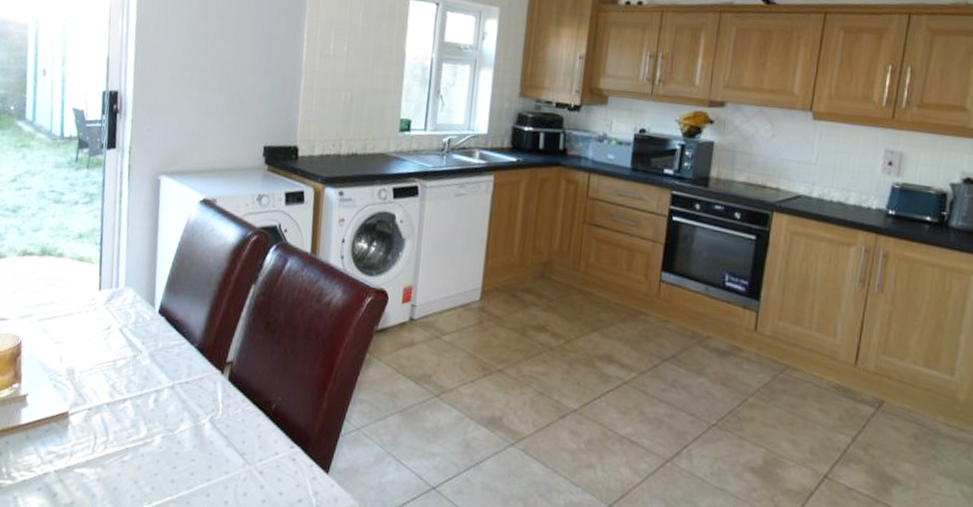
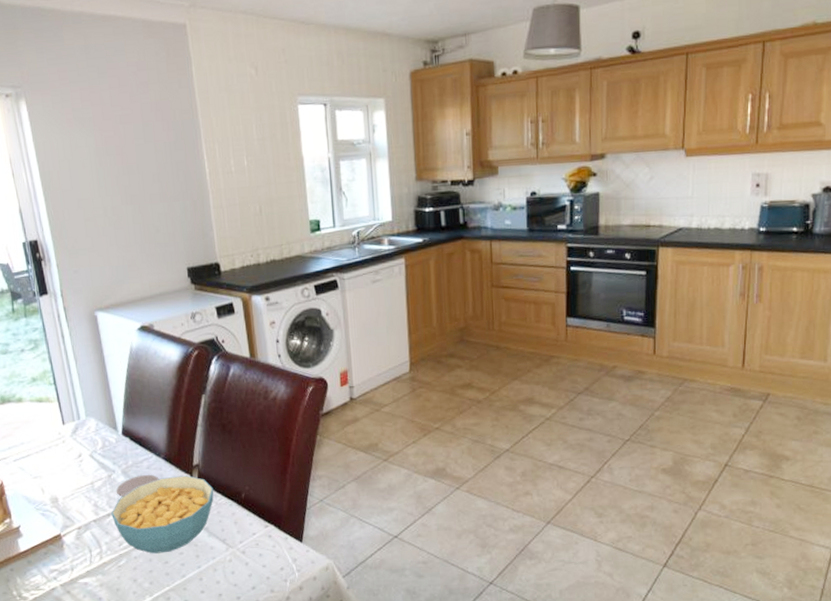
cereal bowl: none [127,369,244,456] -> present [111,475,214,554]
coaster: none [137,362,187,383] -> present [116,475,159,497]

